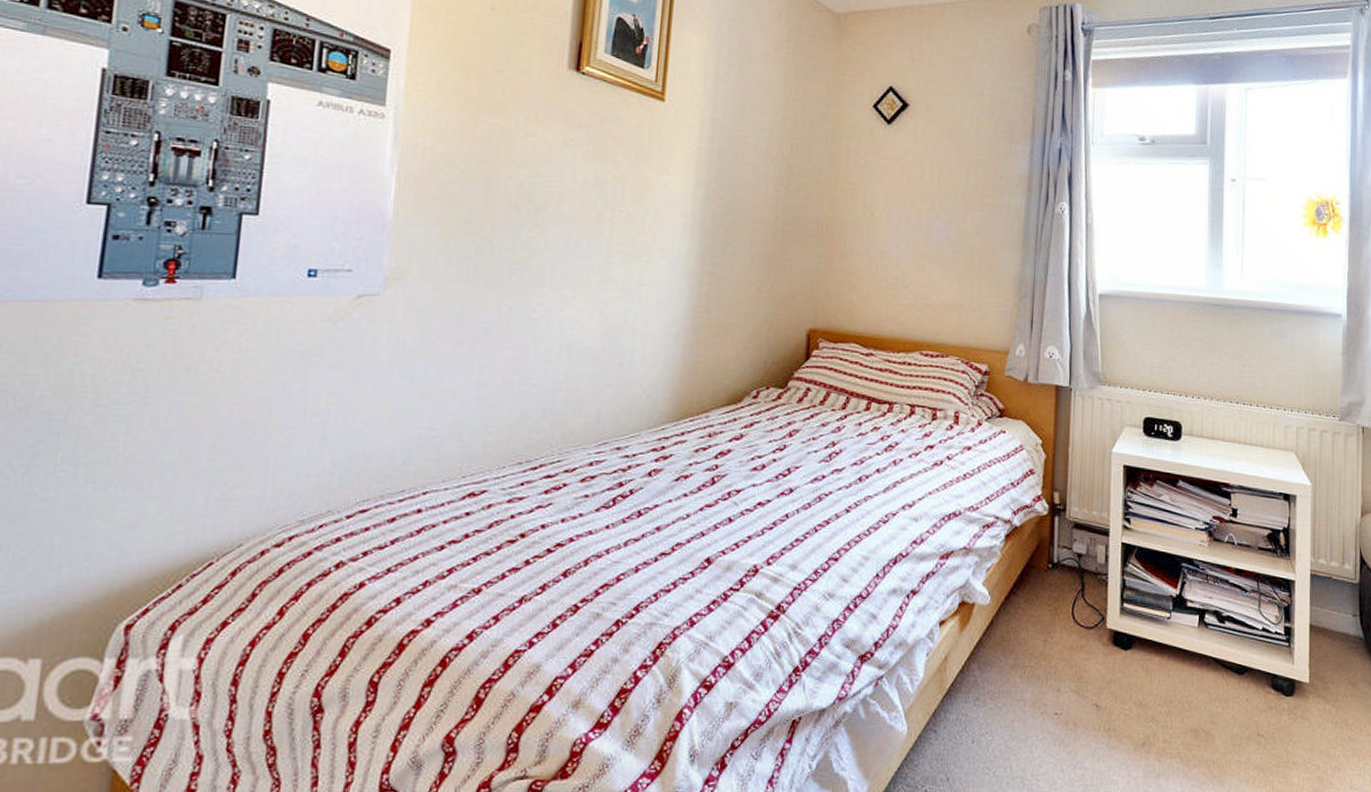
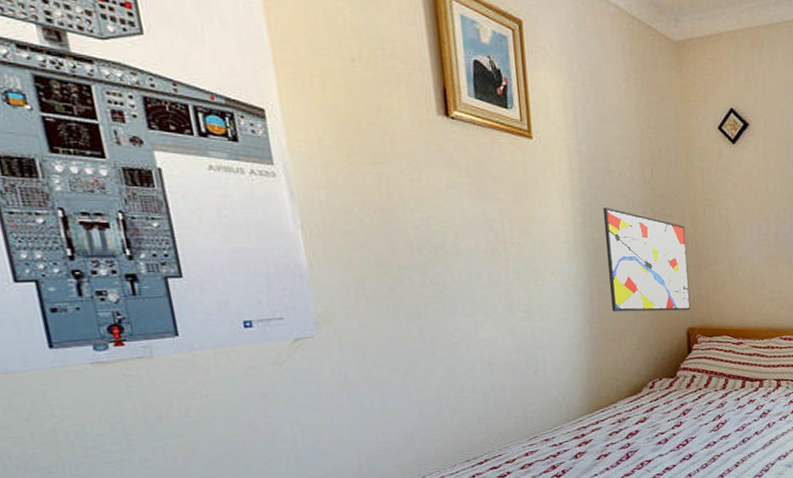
wall art: none [722,181,821,309] -> present [602,208,691,312]

